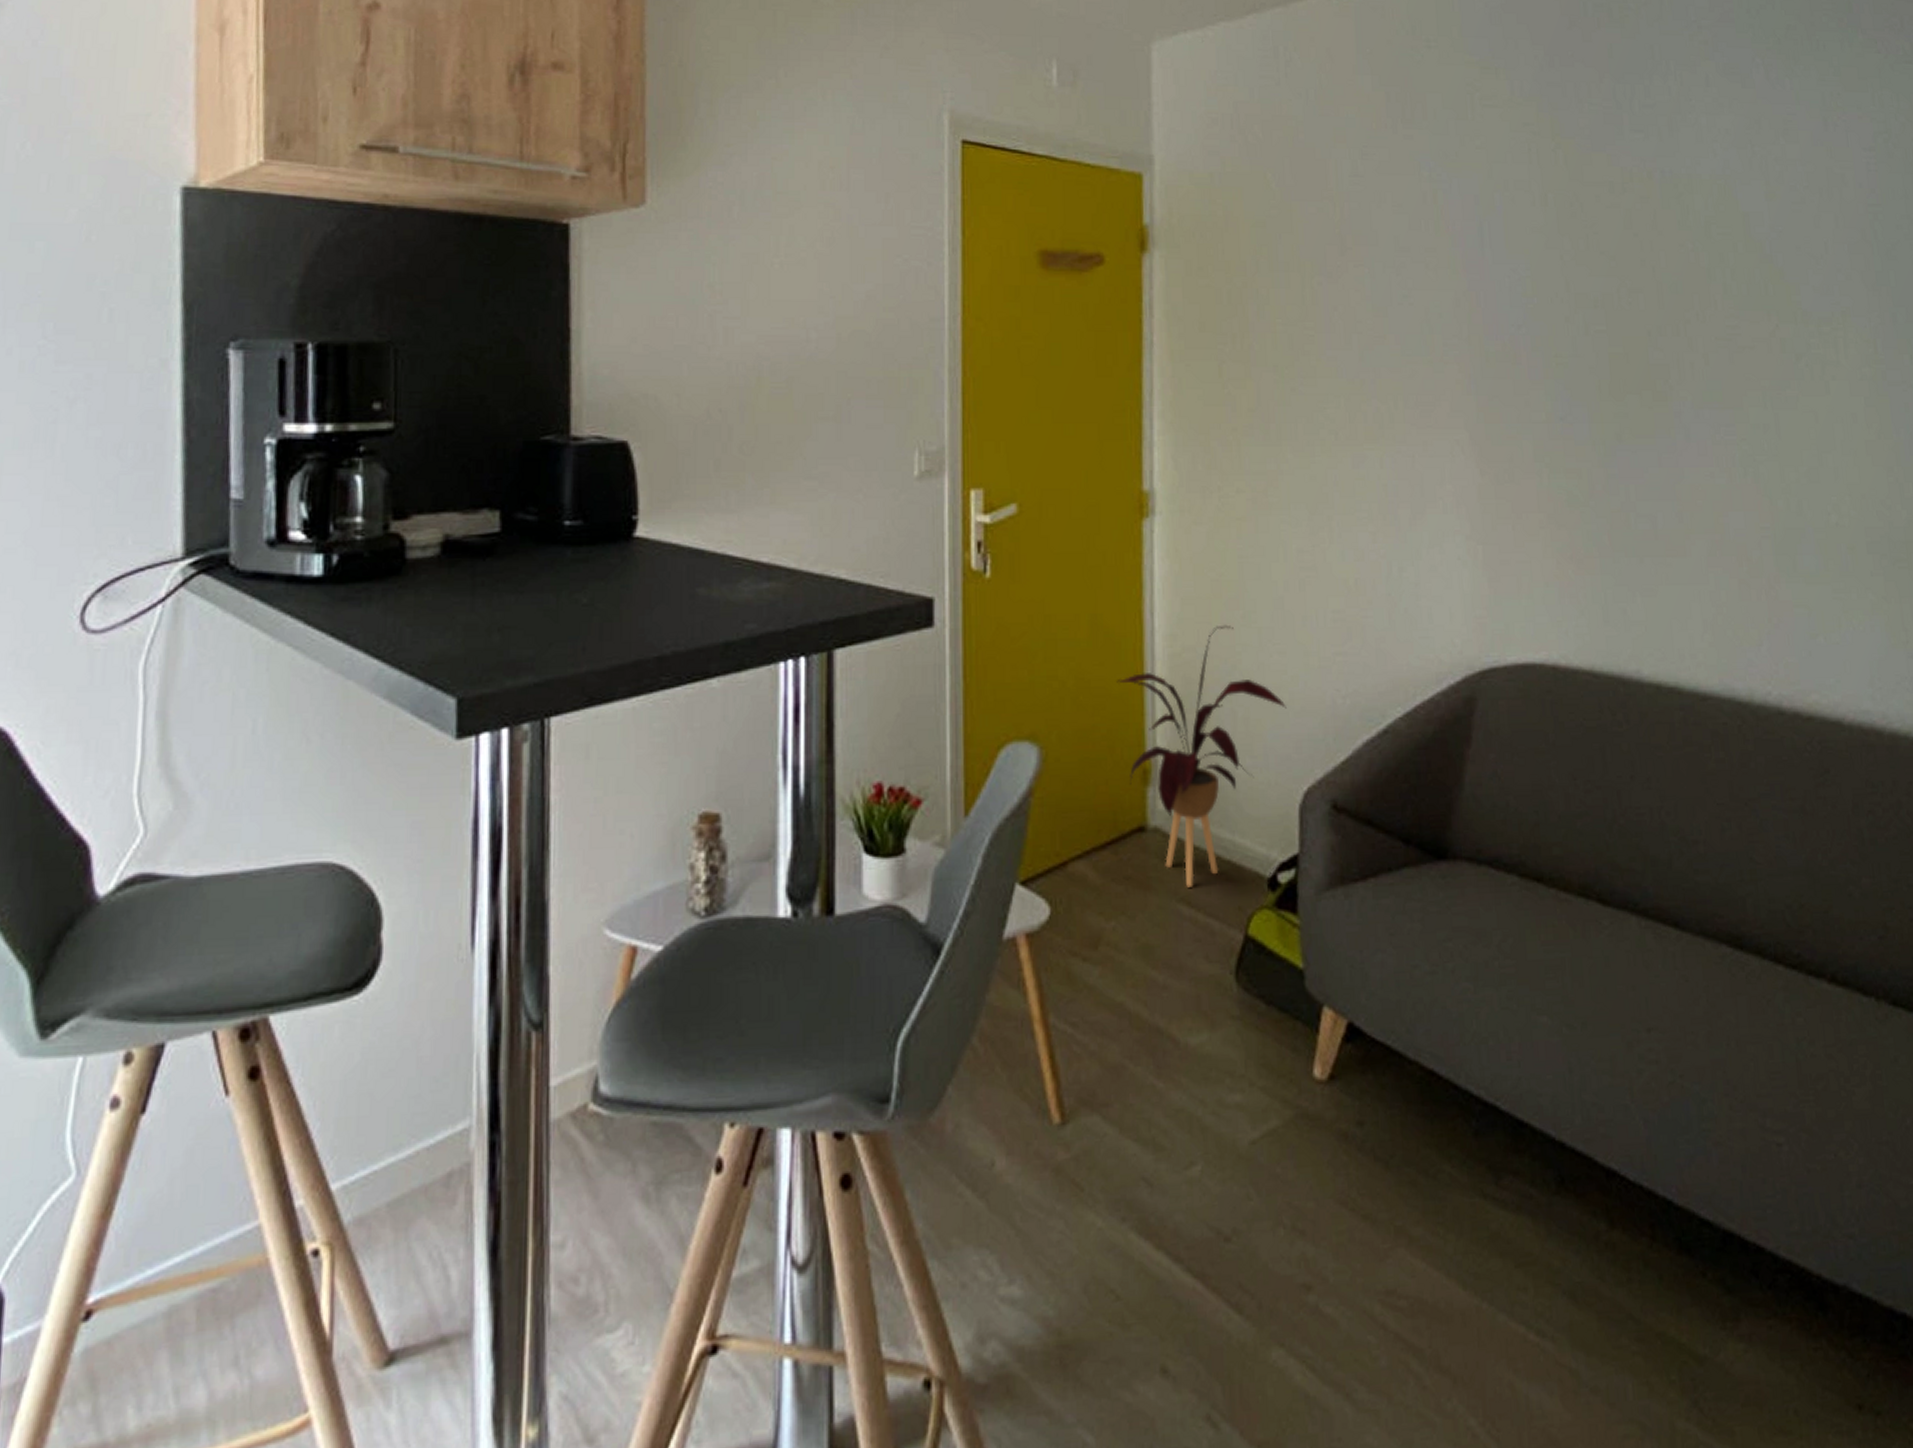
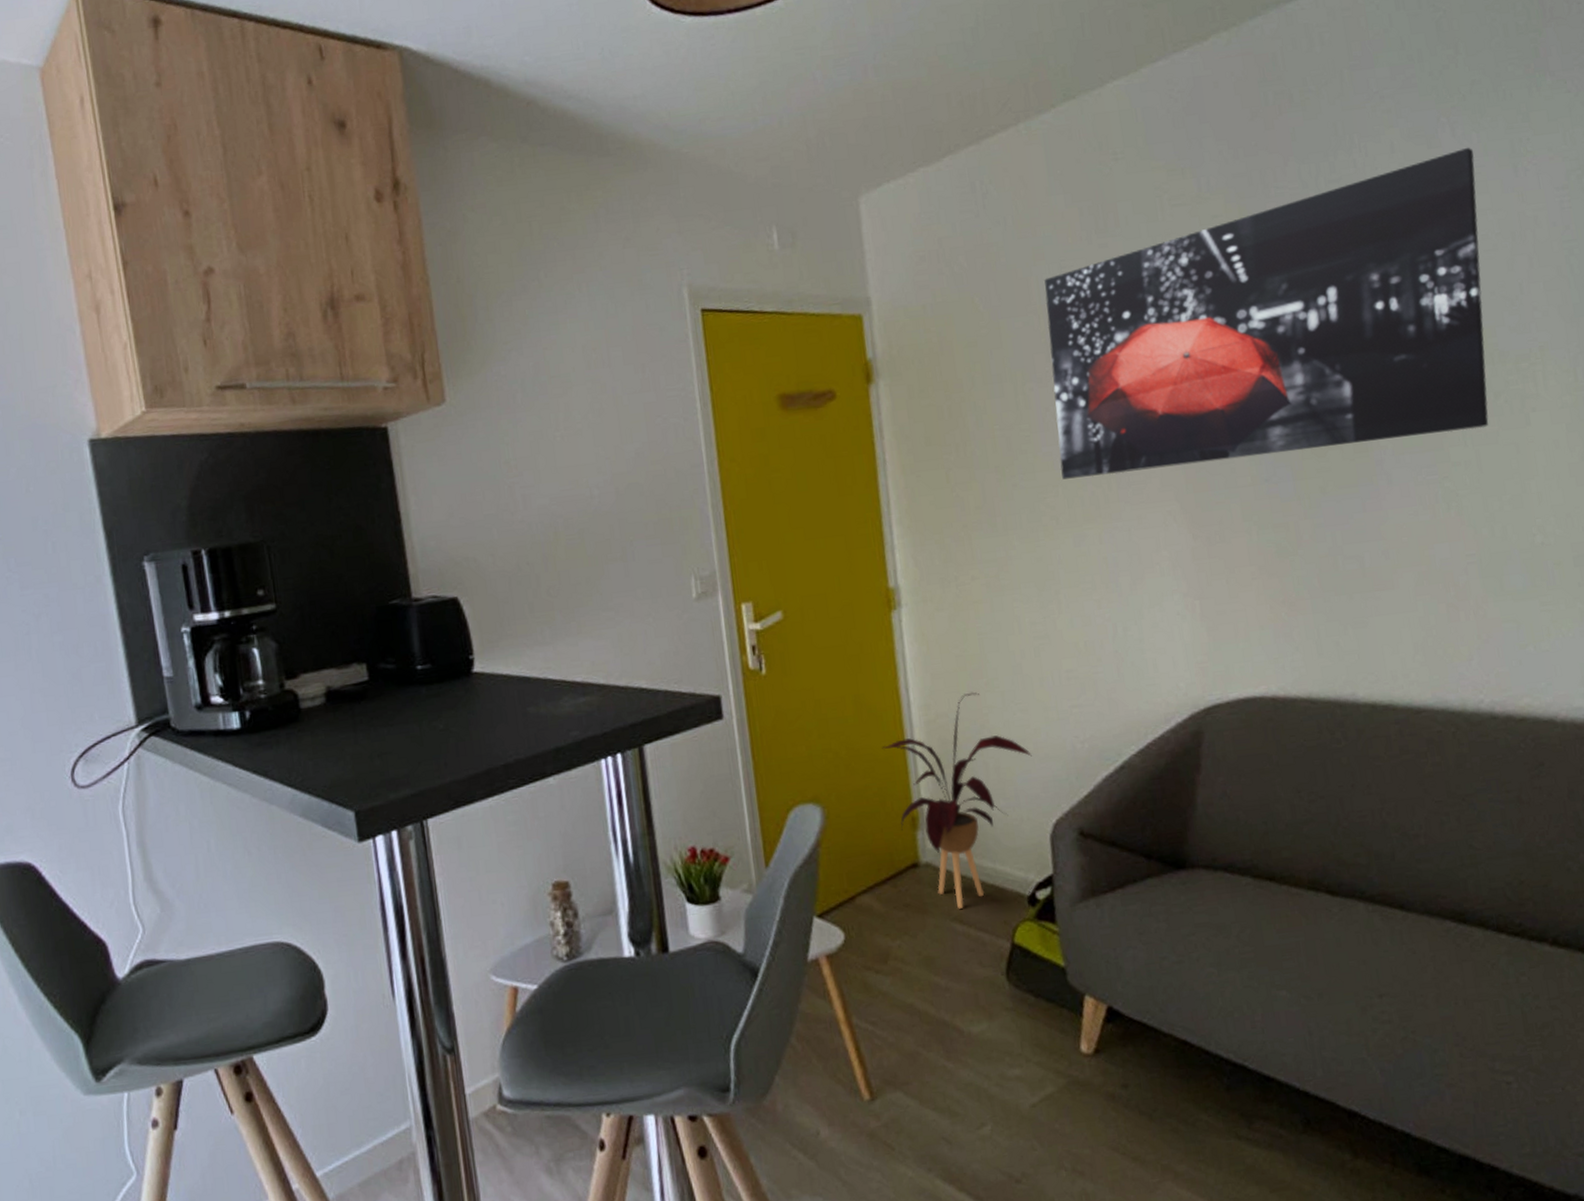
wall art: none [1342,92,1789,391] -> present [1044,147,1489,480]

